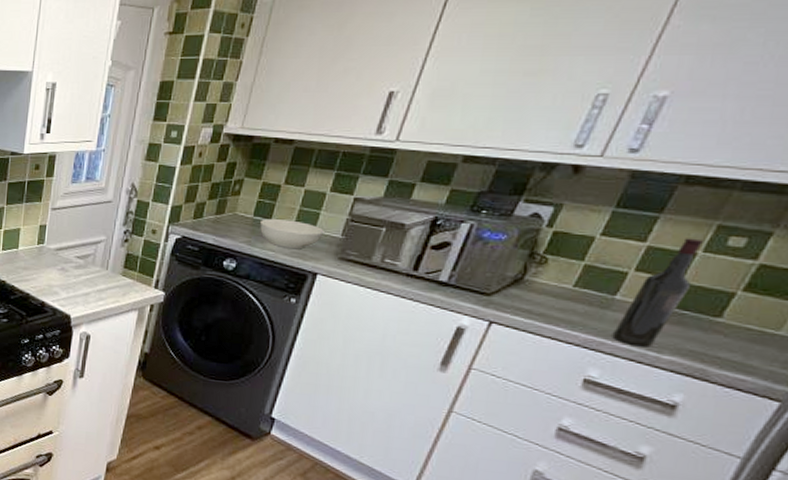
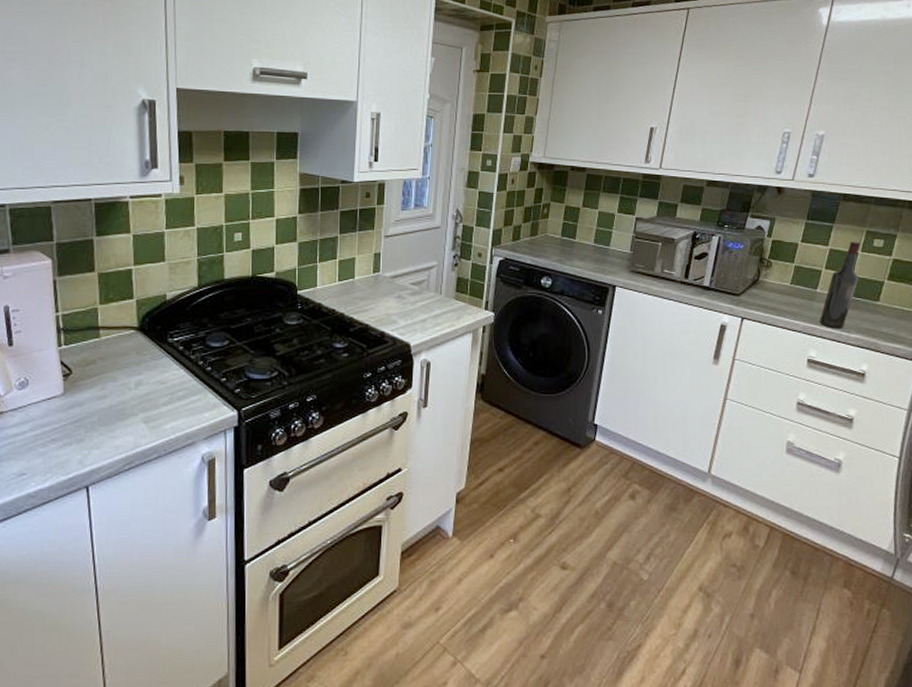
bowl: present [260,219,324,250] -> none [567,239,617,265]

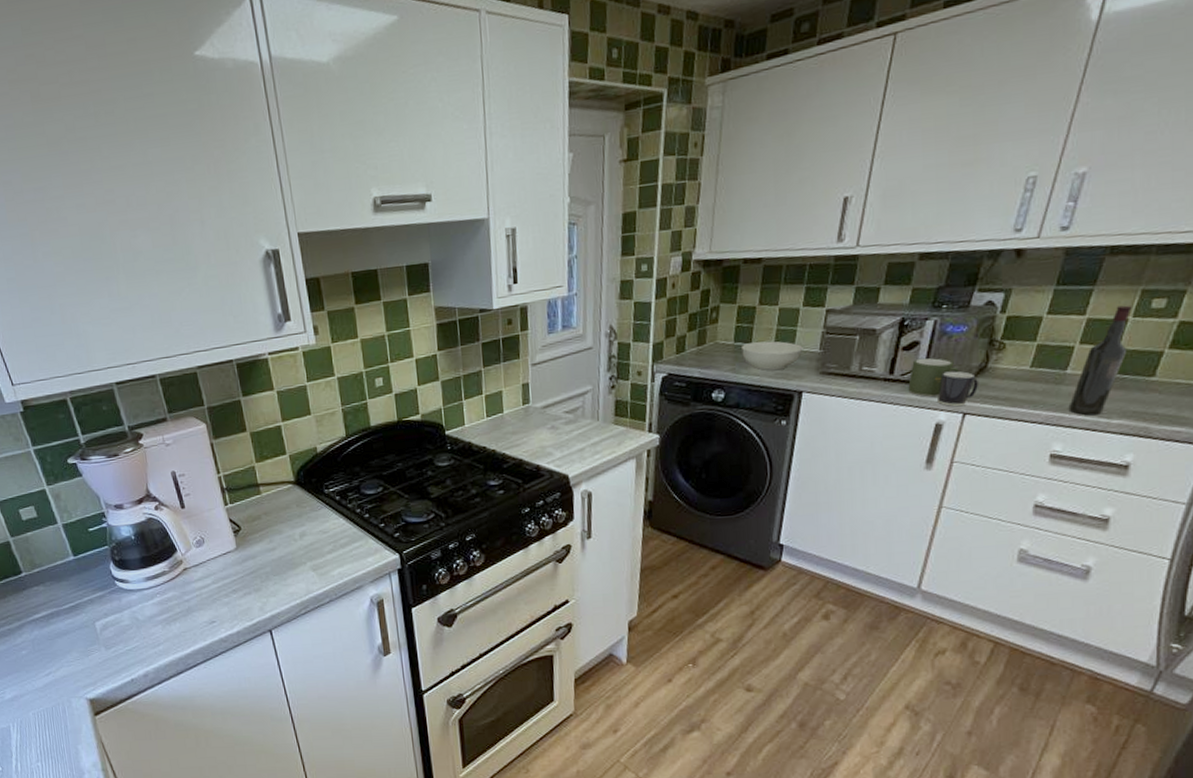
bowl: none [567,239,617,265] -> present [742,341,803,371]
mug: none [699,267,738,302] -> present [908,358,959,398]
mug: none [722,281,752,312] -> present [938,371,978,407]

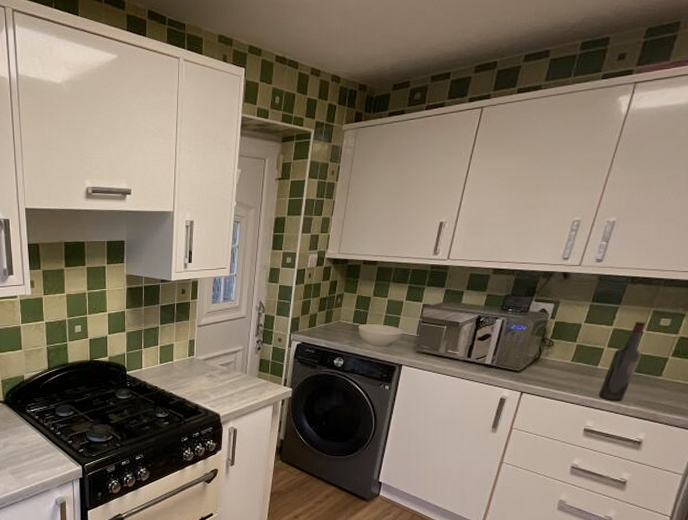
mug: present [908,358,959,398] -> none [481,347,519,378]
mug: present [938,371,978,407] -> none [503,359,533,387]

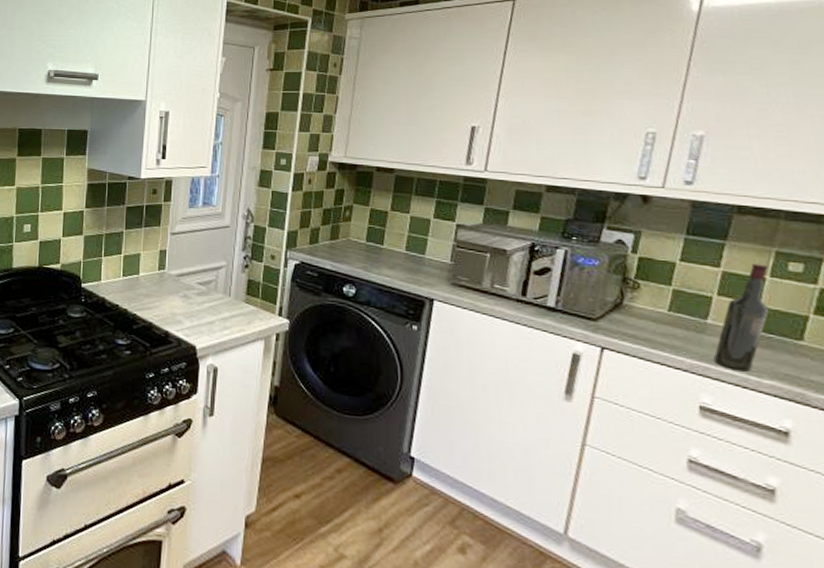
bowl: present [359,324,404,347] -> none [374,244,434,275]

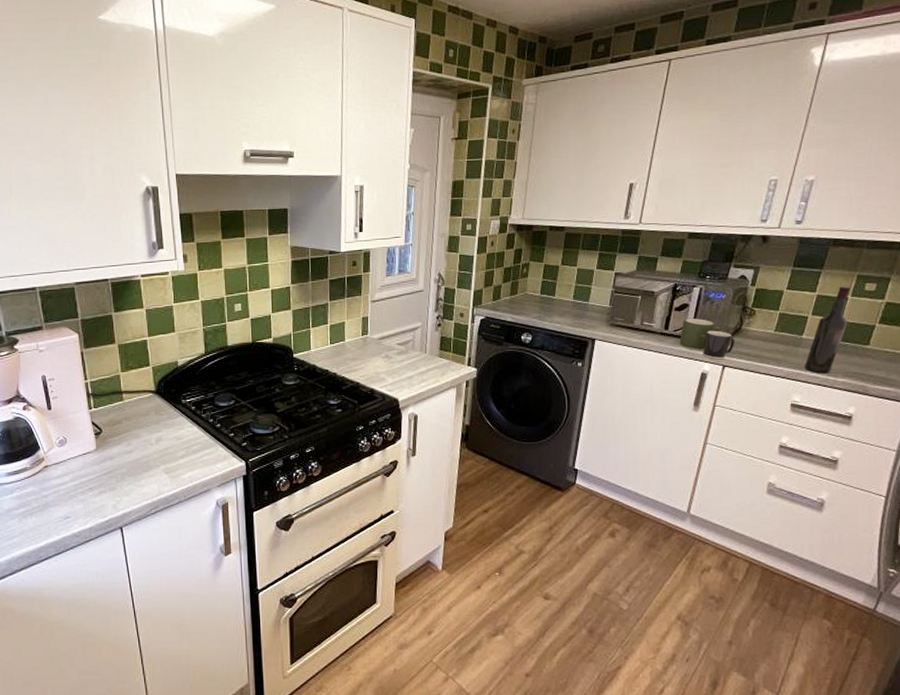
mug: none [541,284,593,326] -> present [680,318,719,351]
mug: none [573,302,615,340] -> present [703,330,734,360]

